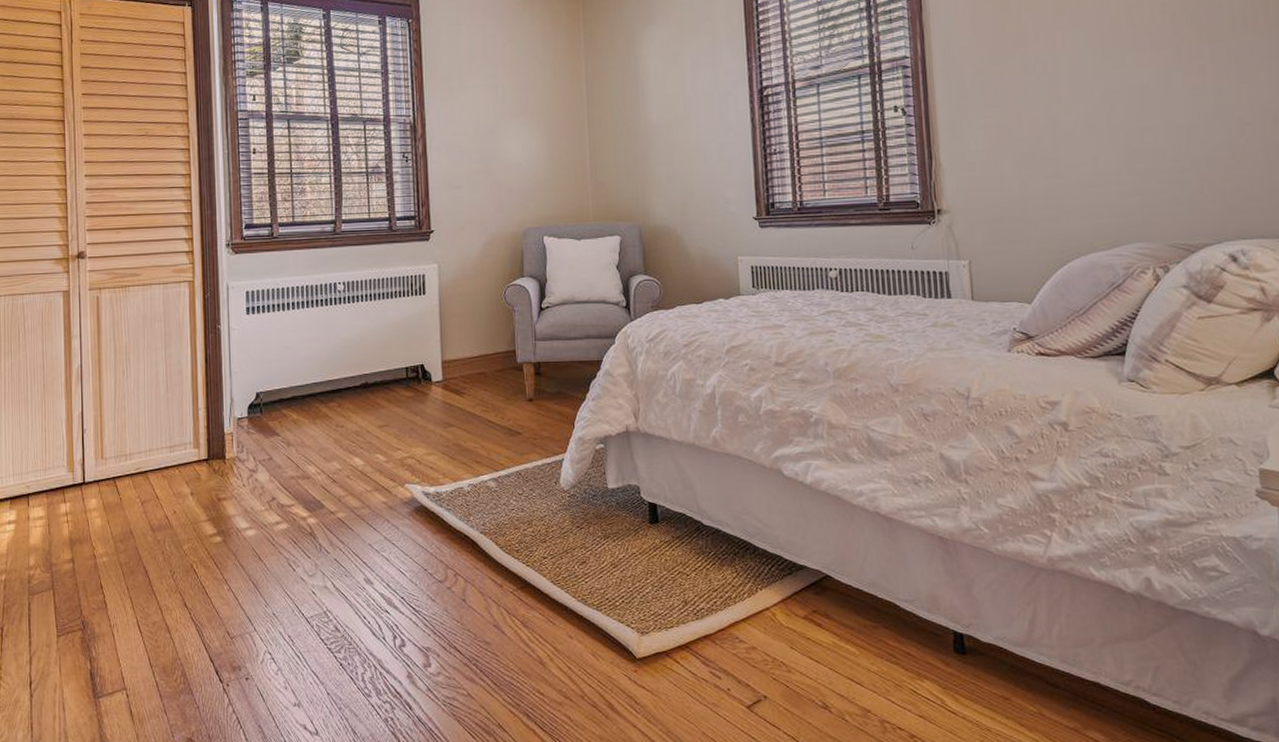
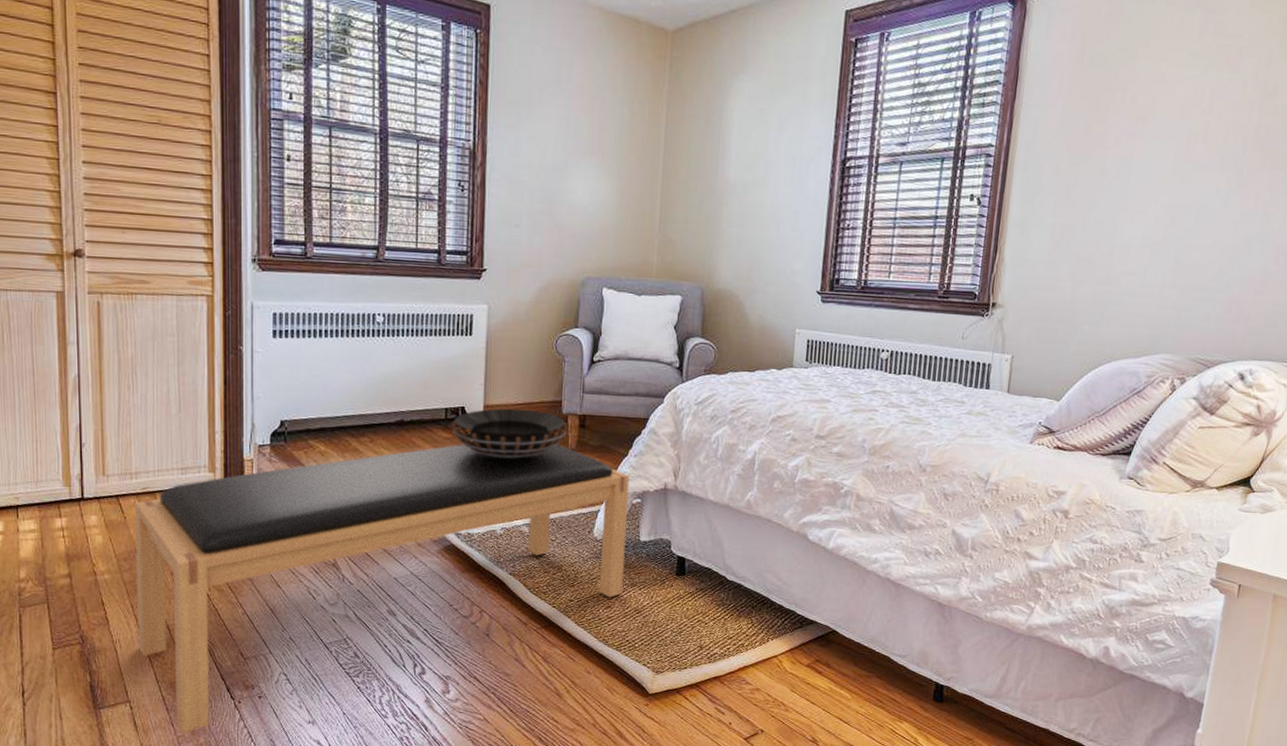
bench: none [129,394,596,721] -> present [135,444,630,733]
decorative bowl: none [413,361,525,413] -> present [451,408,569,459]

